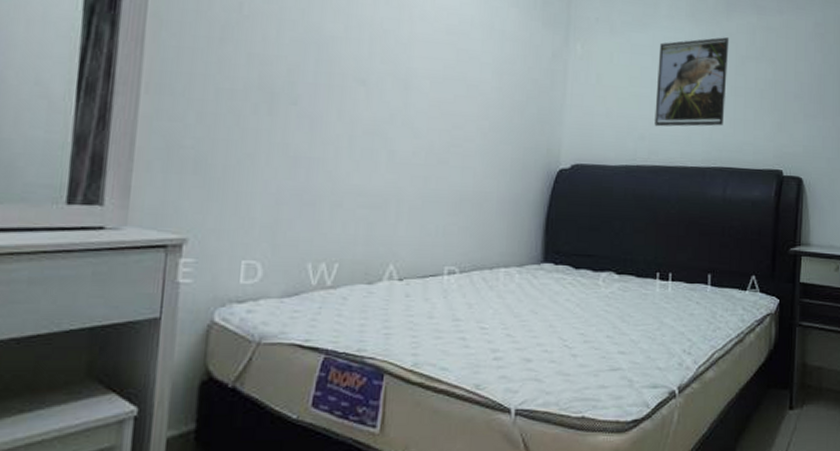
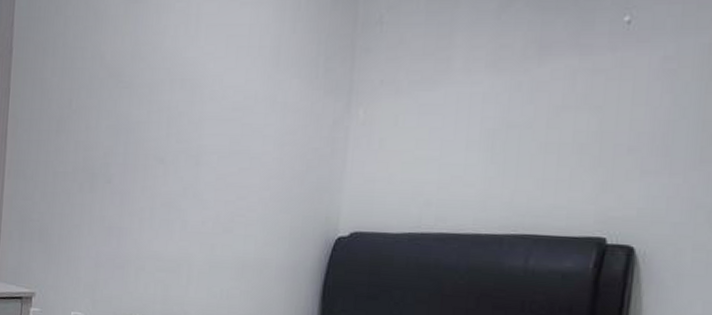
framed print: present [654,37,730,127] -> none [443,86,541,192]

